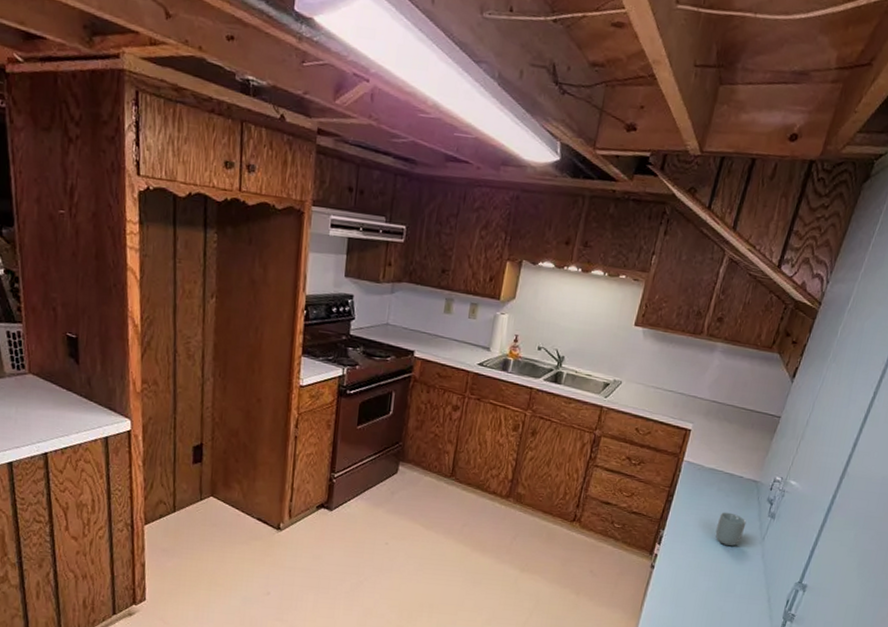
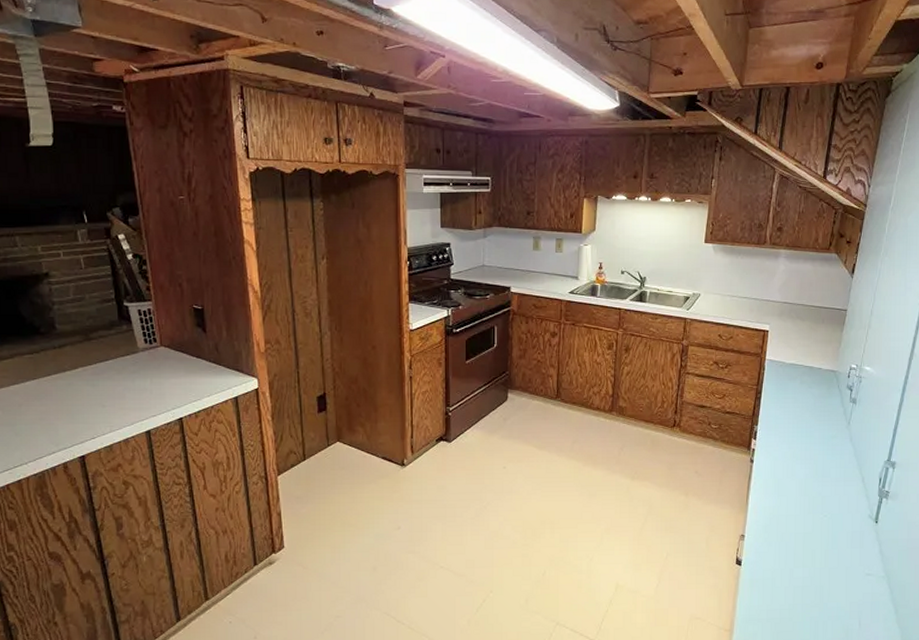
cup: present [715,512,747,547] -> none [804,402,831,434]

